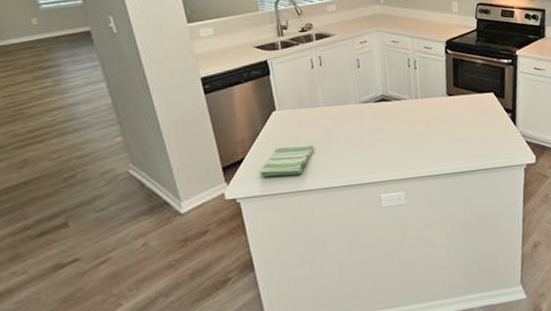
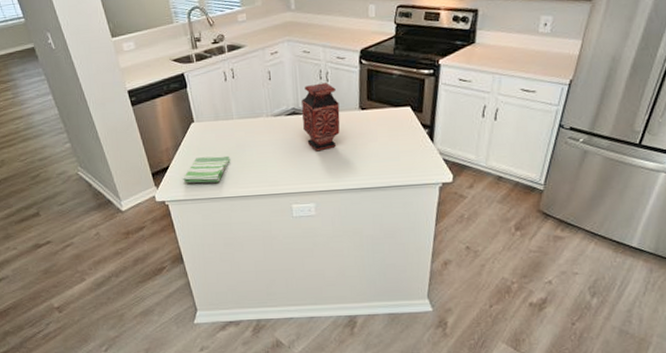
vase: none [390,70,429,136] -> present [302,83,340,150]

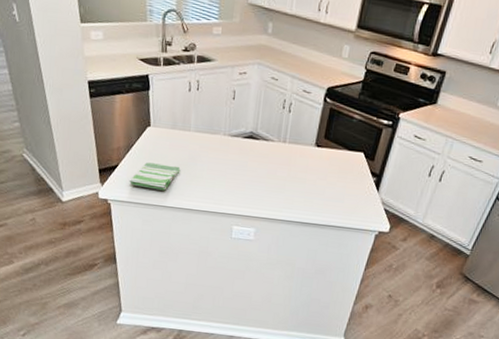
vase: present [302,83,340,150] -> none [258,112,297,179]

